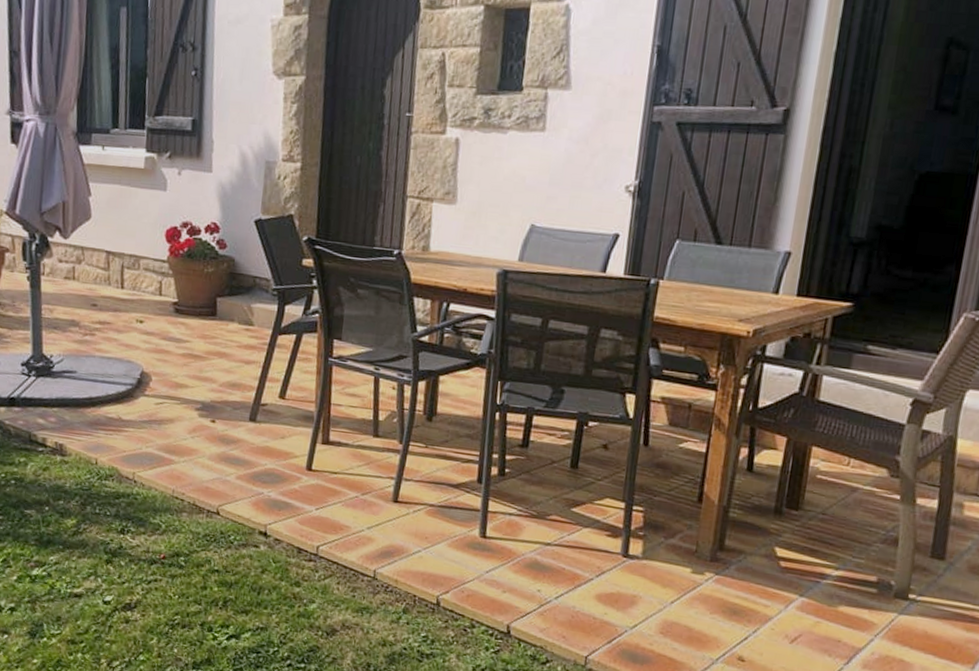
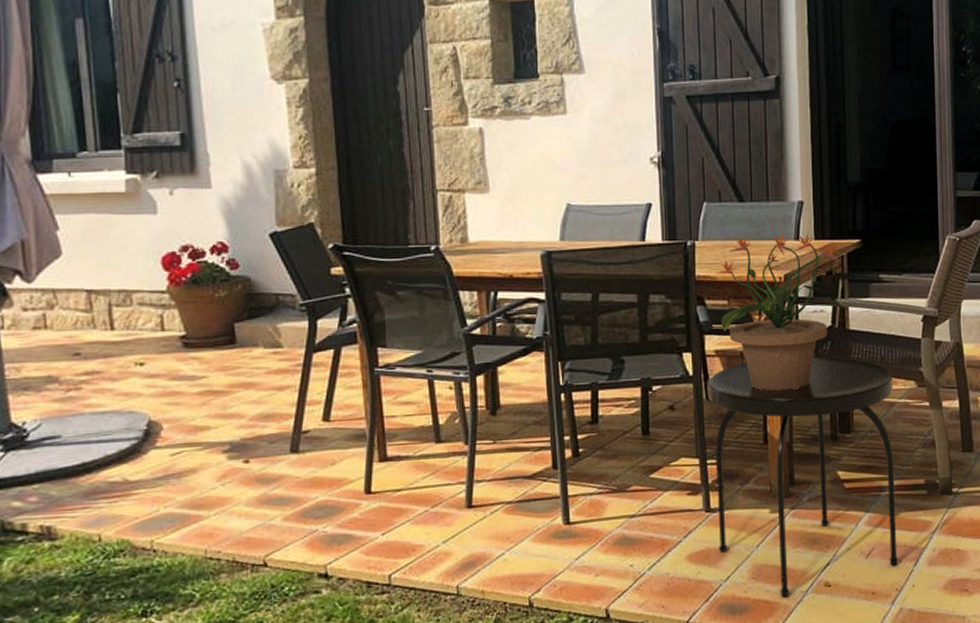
side table: none [630,415,862,660] -> present [707,357,899,598]
potted plant: none [672,282,823,452] -> present [716,232,848,391]

